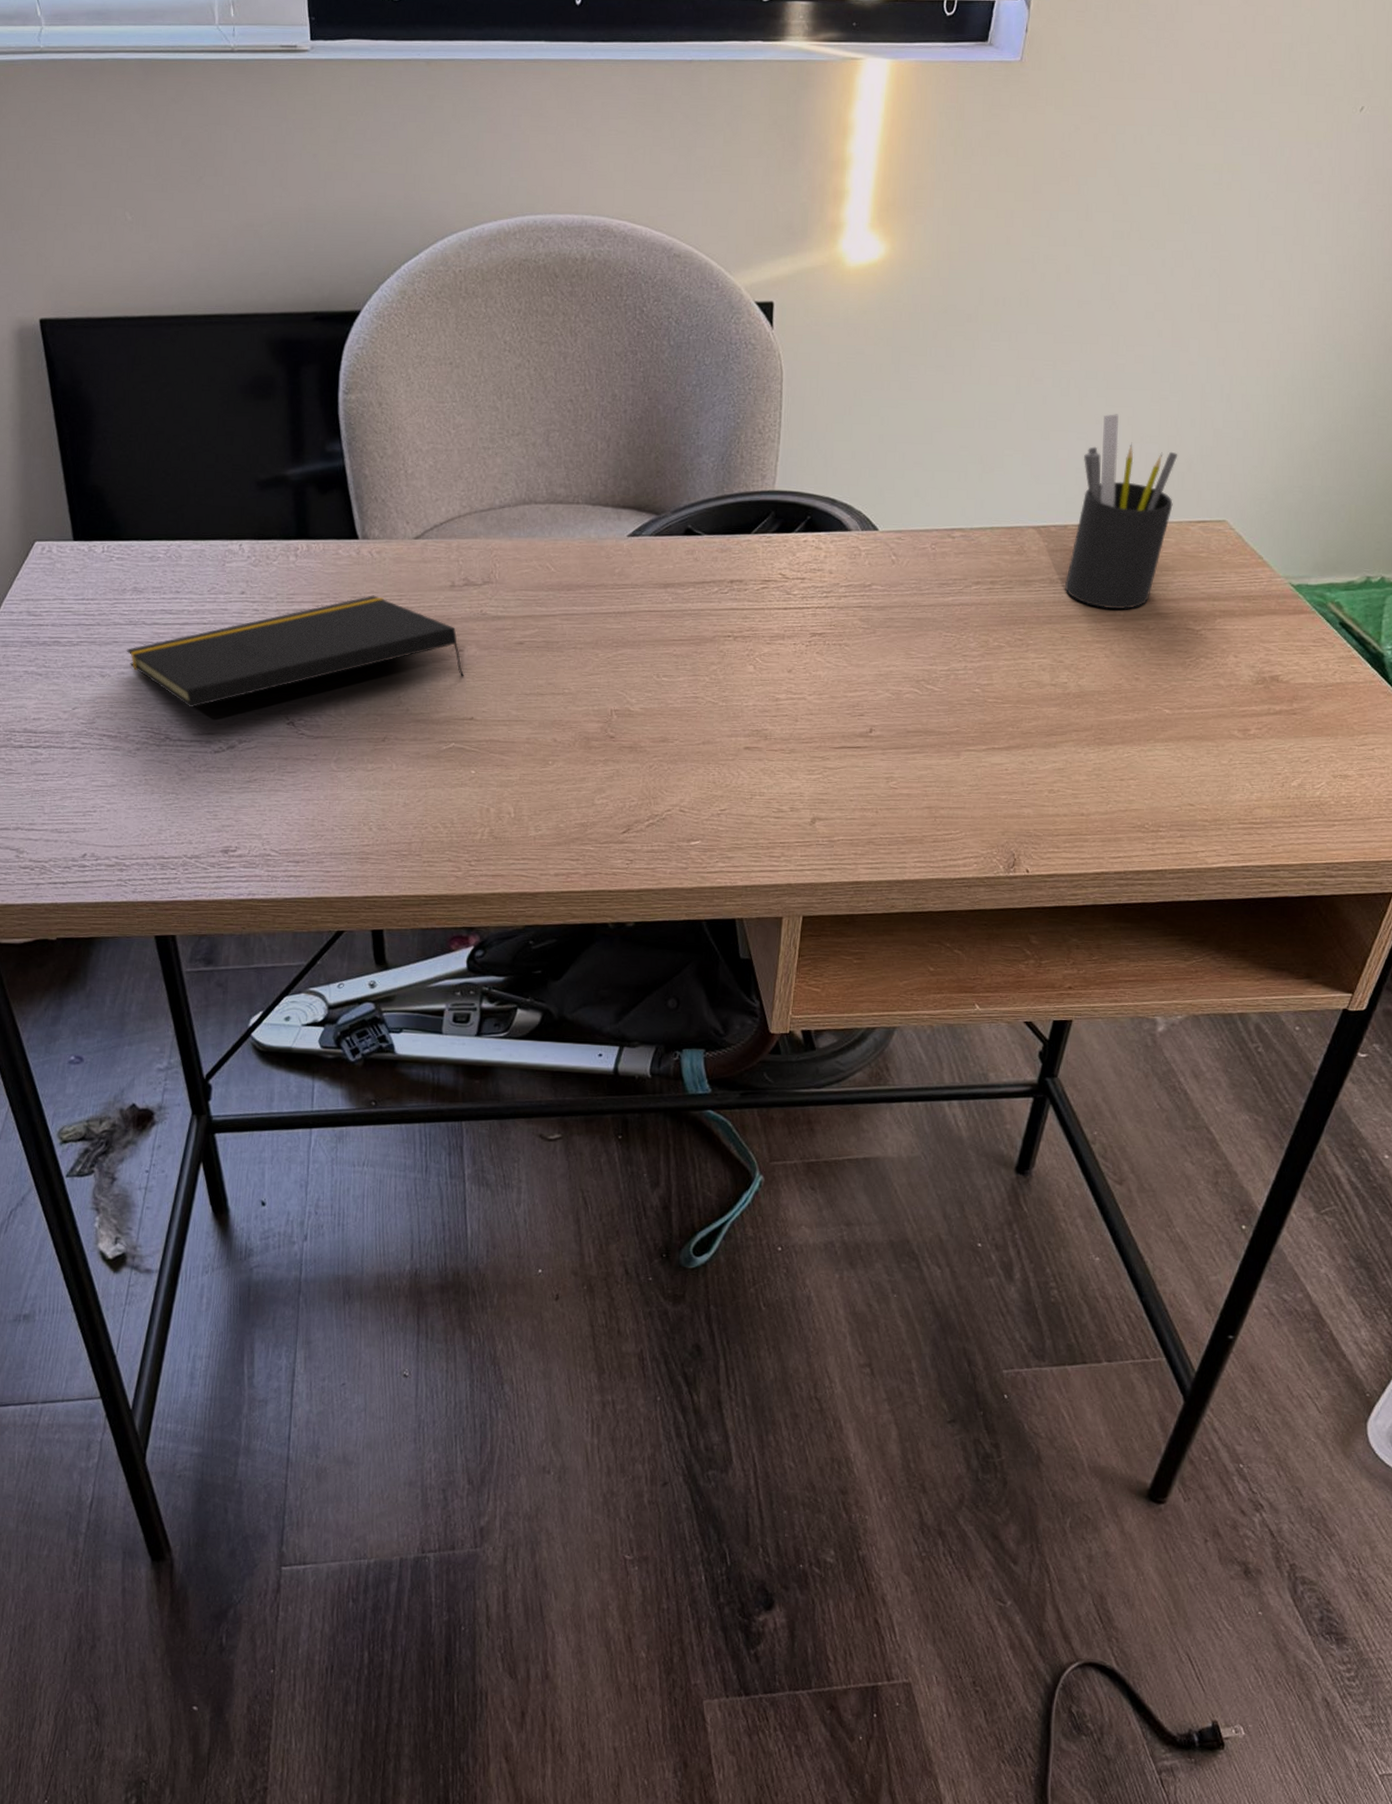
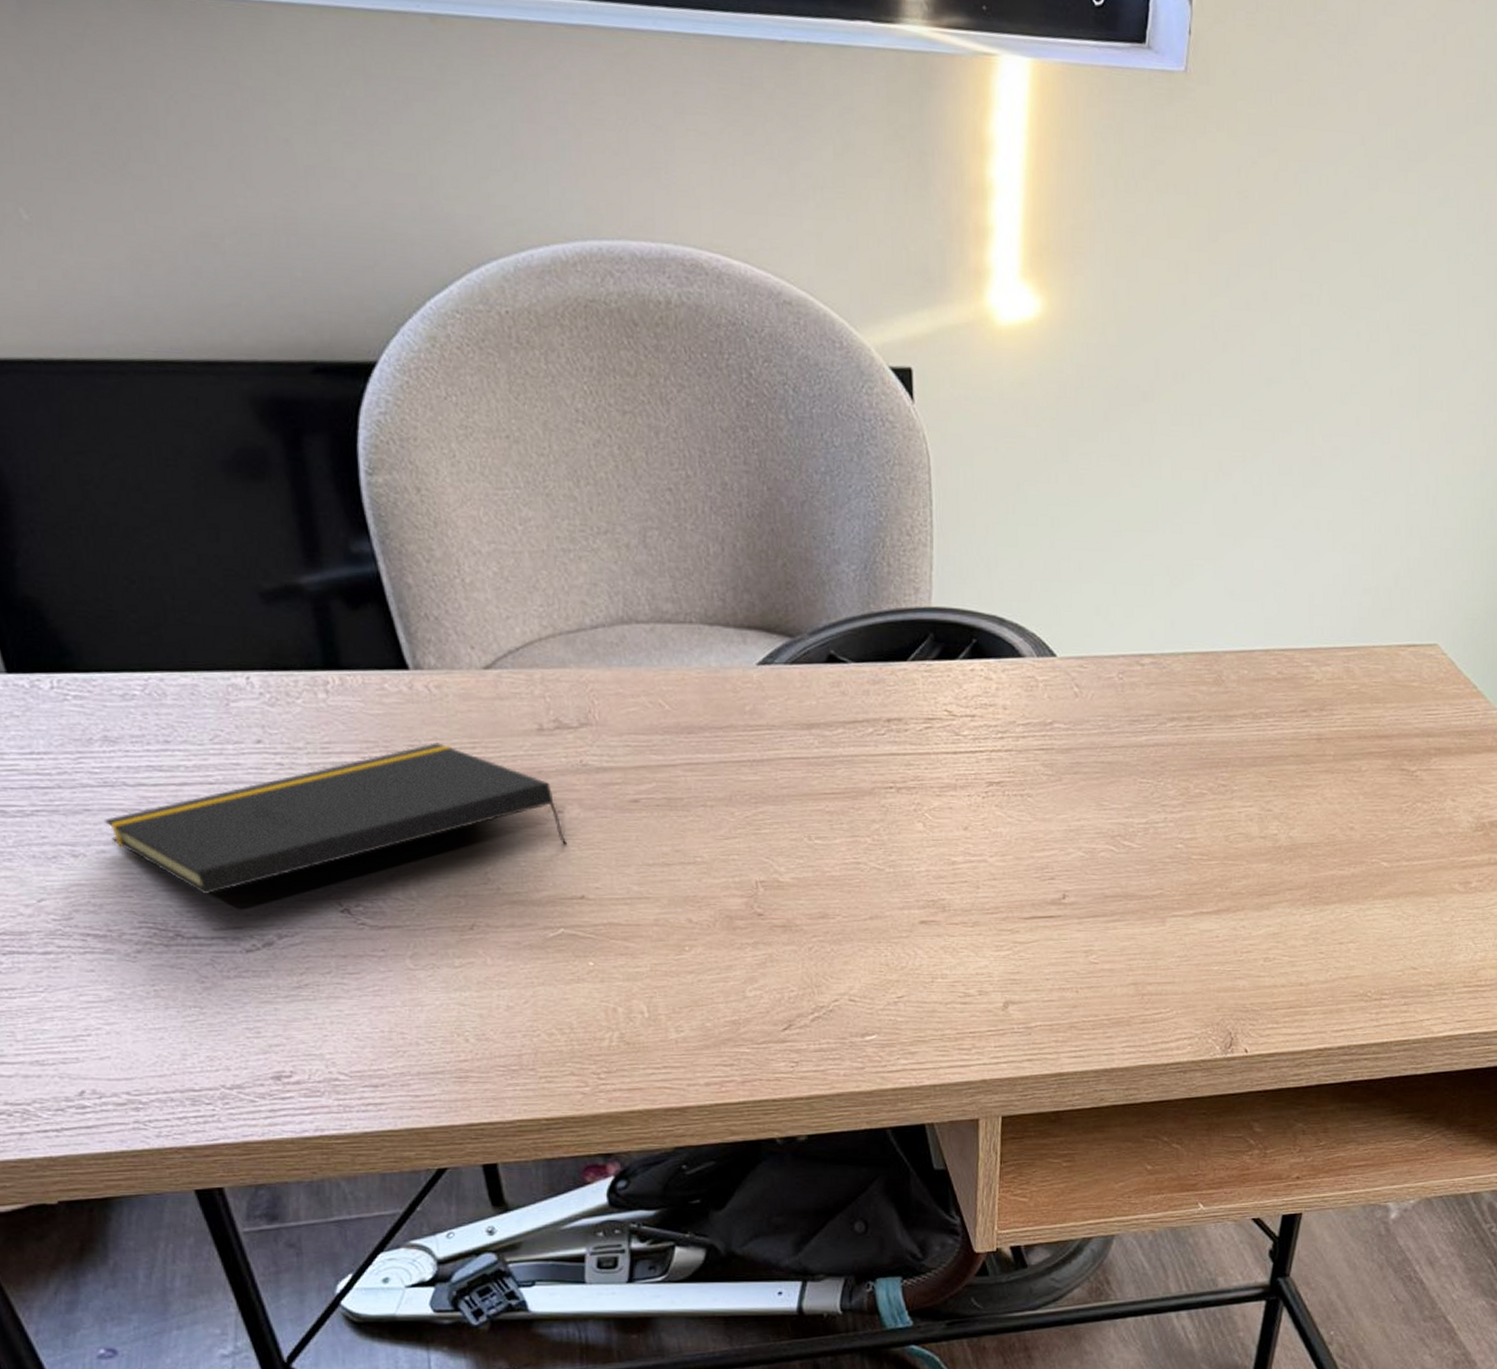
pen holder: present [1064,414,1178,610] -> none [1268,517,1384,749]

